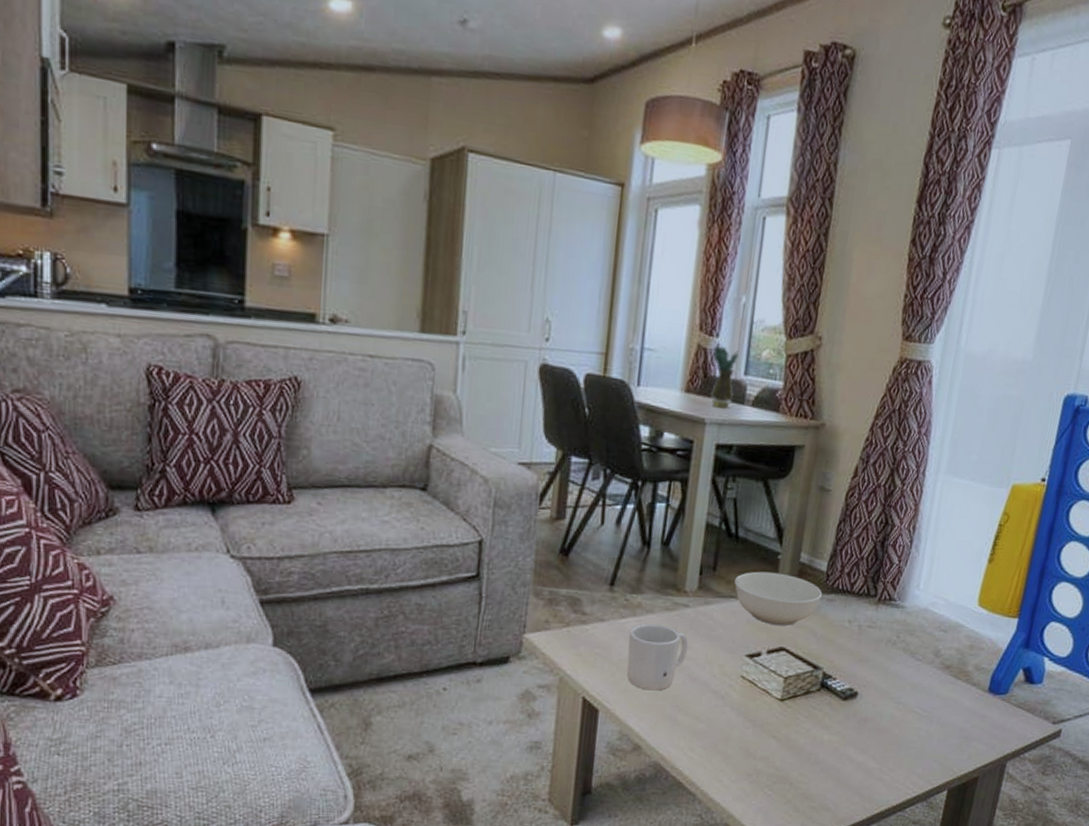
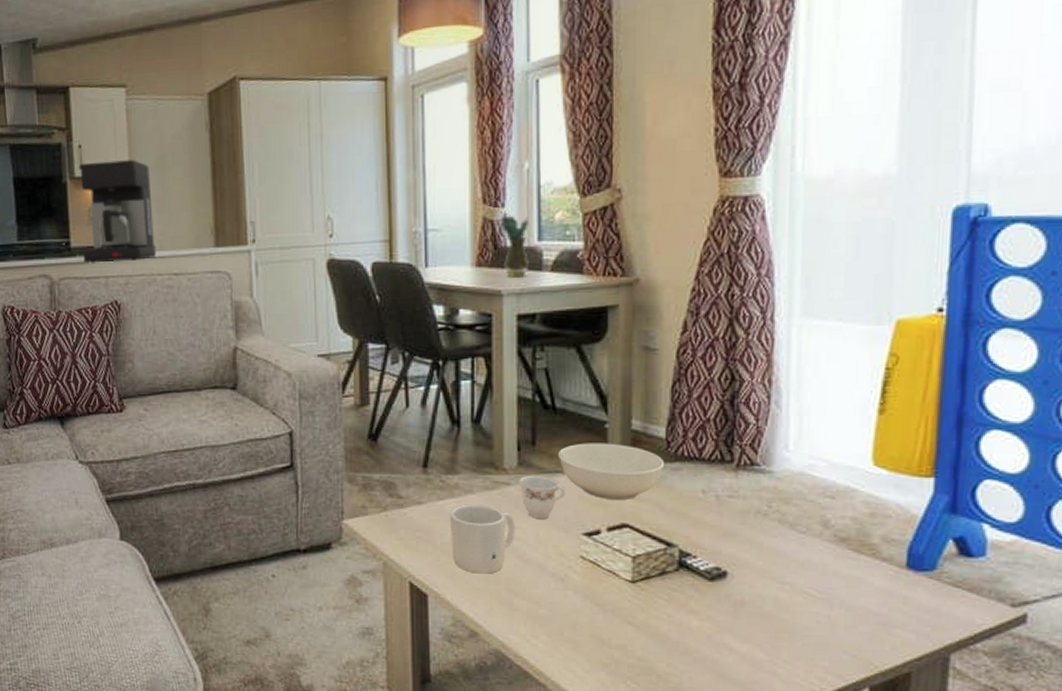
coffee maker: none [260,210,353,334] -> present [80,160,156,263]
teacup: none [695,598,736,641] -> present [517,475,565,520]

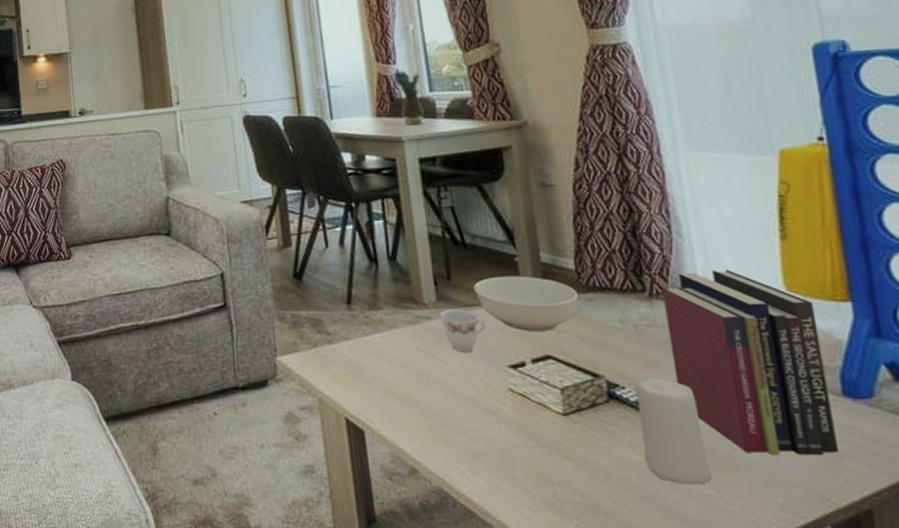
coffee maker: present [80,160,156,263] -> none [28,39,95,128]
mug: present [449,504,516,574] -> none [376,339,443,409]
candle: none [703,547,767,650] -> present [633,377,713,486]
books: none [748,442,898,624] -> present [662,269,838,456]

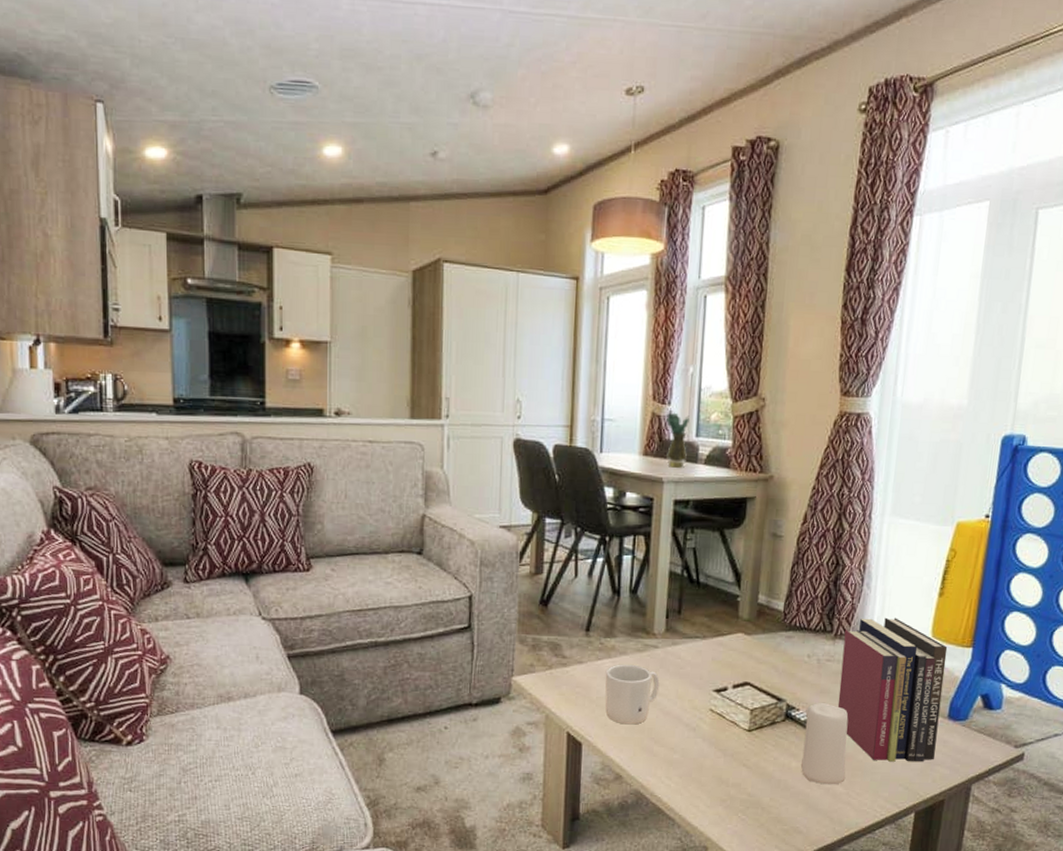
mug: none [376,339,443,409] -> present [605,664,660,725]
teacup: present [438,308,486,353] -> none [664,639,702,678]
bowl: present [472,275,579,331] -> none [698,613,782,662]

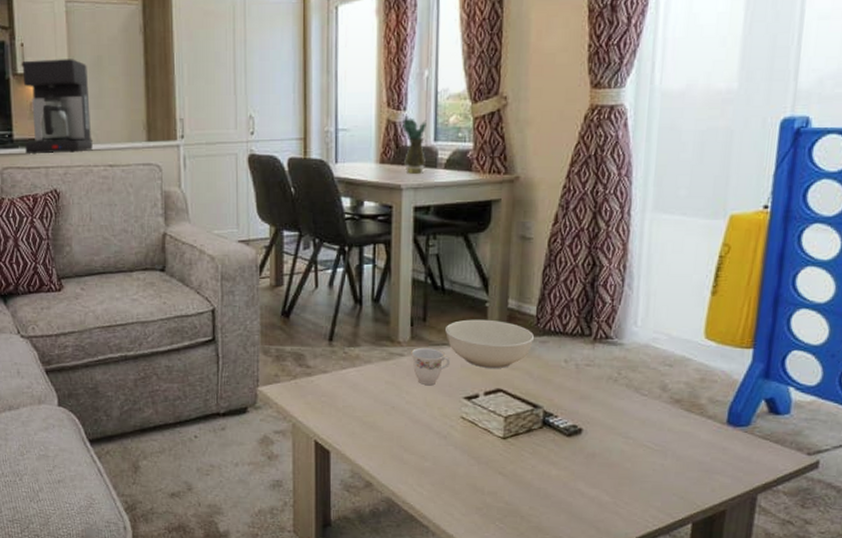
coffee maker: none [278,325,352,425] -> present [22,59,93,155]
mug: present [605,664,660,725] -> none [350,373,407,433]
teacup: none [664,639,702,678] -> present [410,347,450,386]
bowl: none [698,613,782,662] -> present [444,319,535,368]
candle: present [800,702,849,785] -> none [561,408,613,494]
books: present [837,617,948,762] -> none [600,319,724,471]

